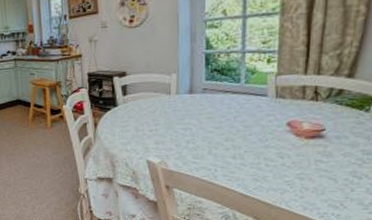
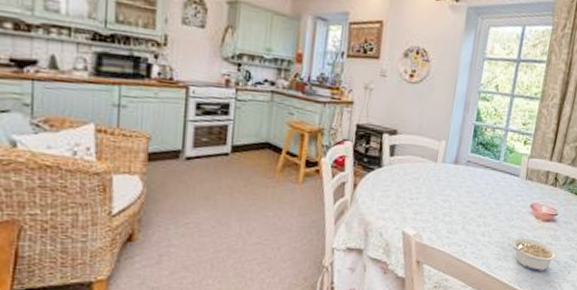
legume: none [269,157,333,190] -> present [511,237,558,271]

